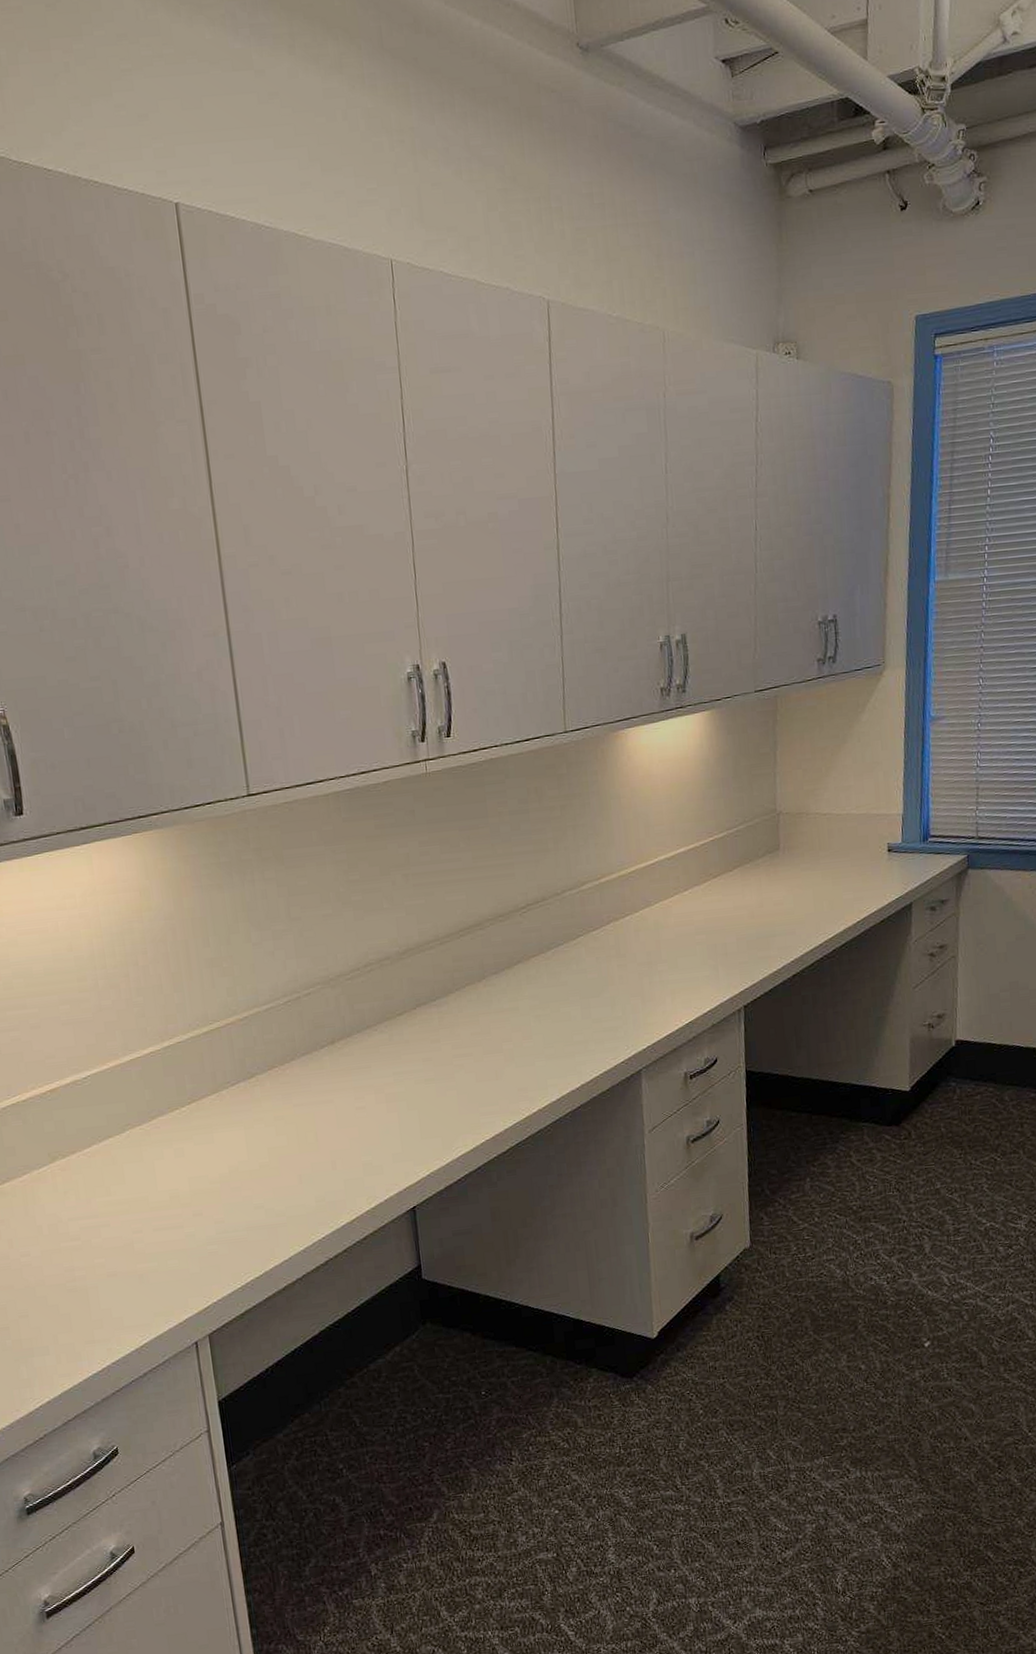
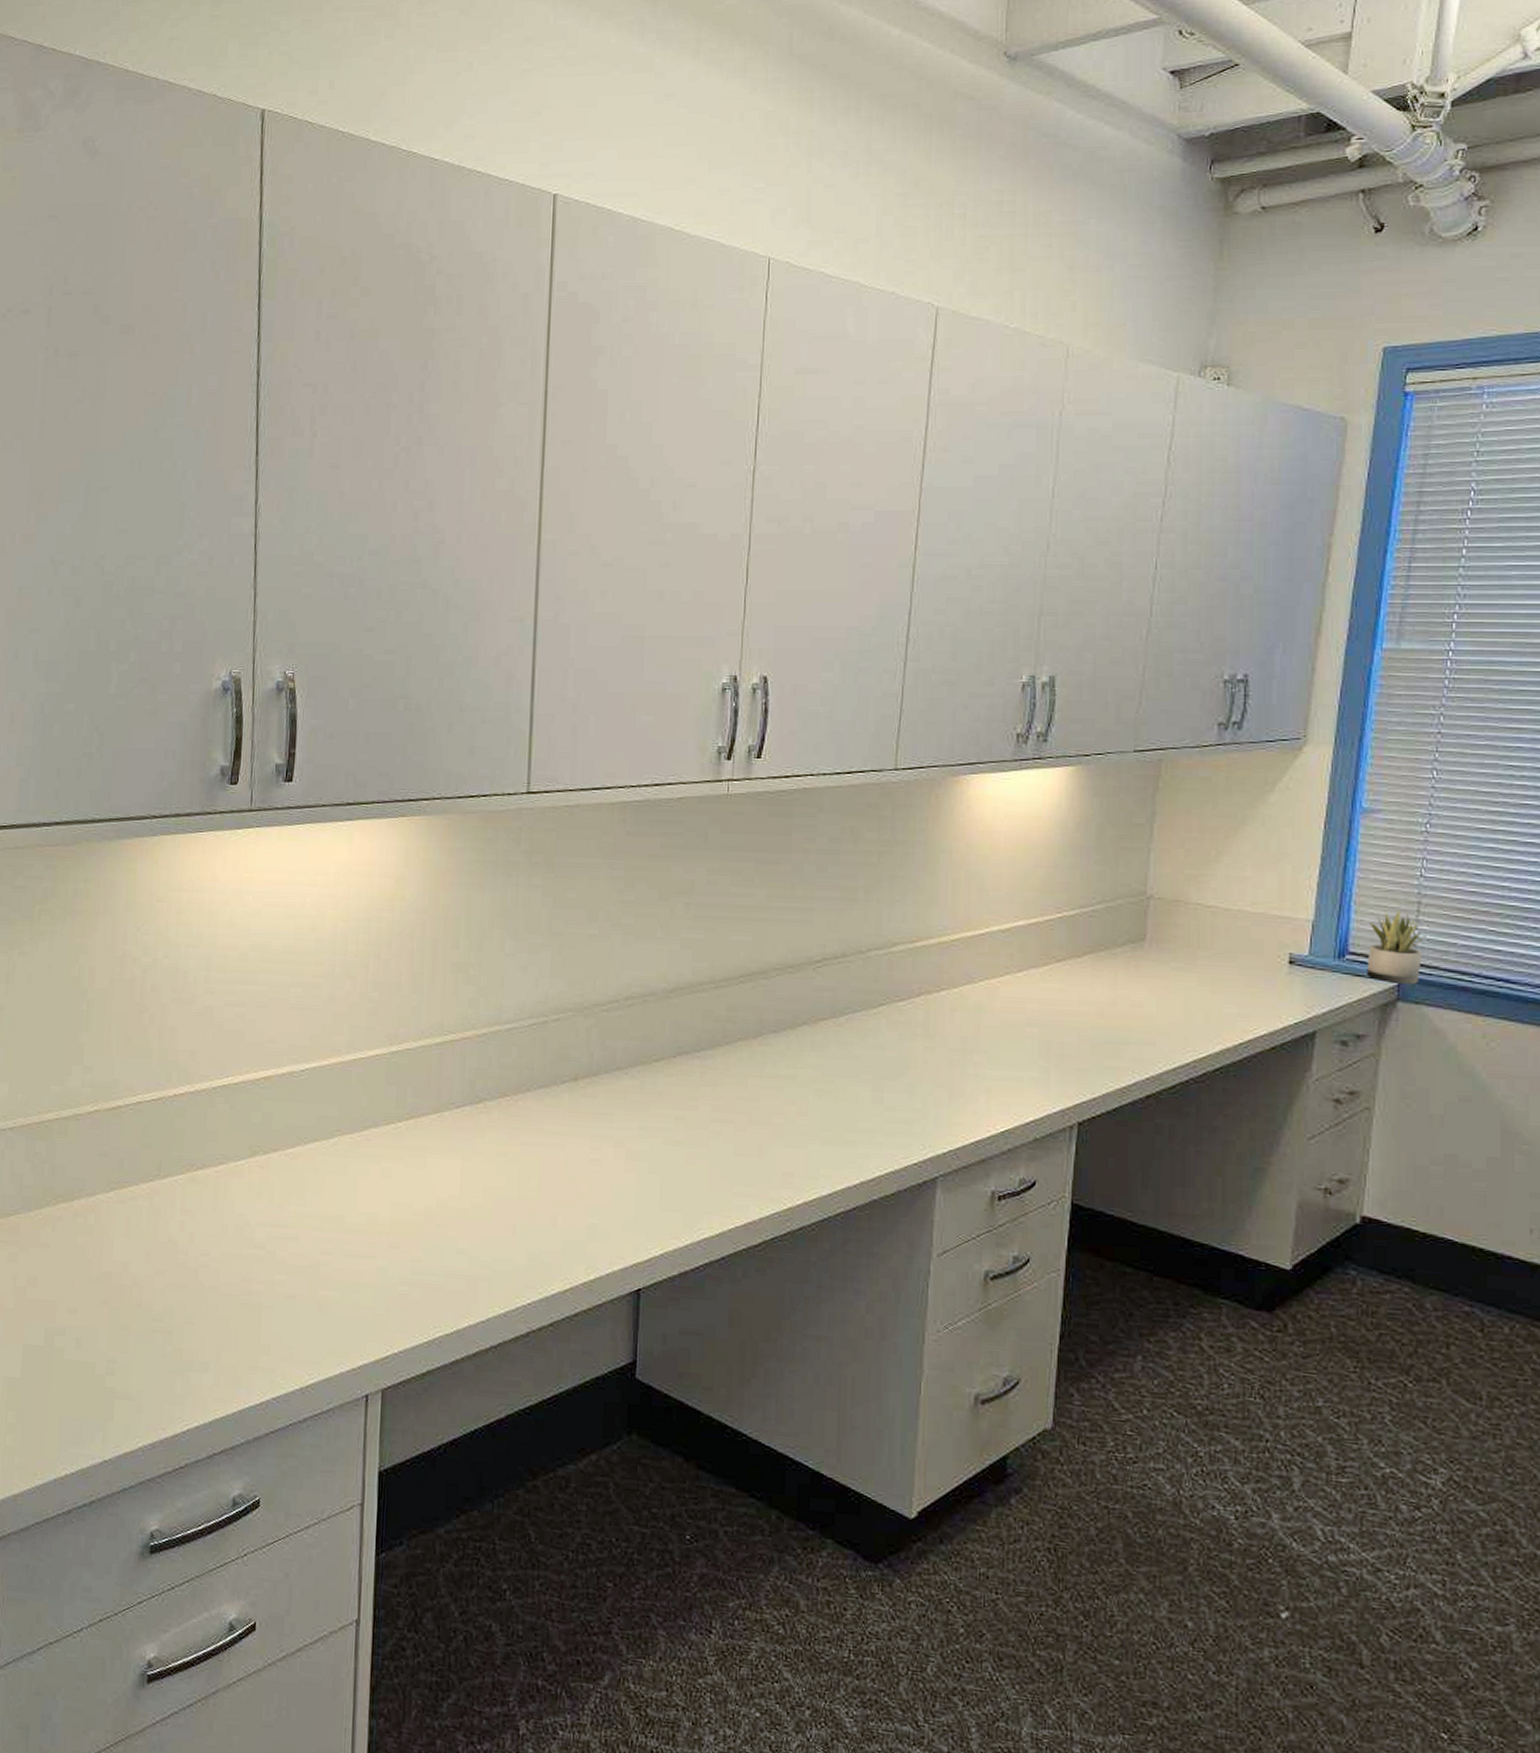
succulent plant: none [944,796,984,856] -> present [1367,910,1426,984]

